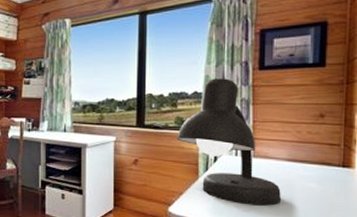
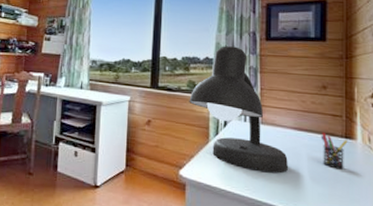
pen holder: none [316,162,345,199] -> present [320,132,348,170]

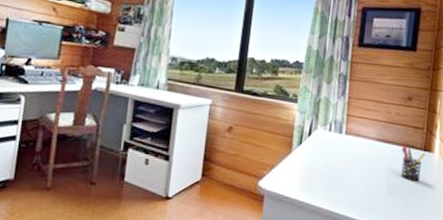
desk lamp: present [189,46,288,173] -> none [274,49,368,185]

